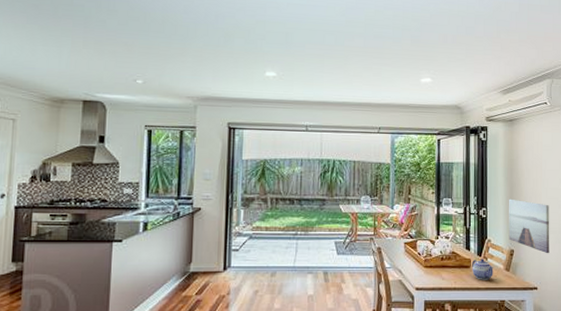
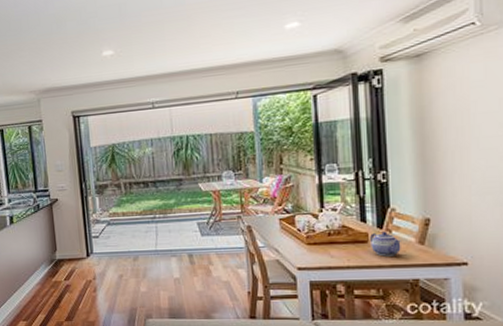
wall art: present [508,198,550,254] -> none [418,156,486,221]

